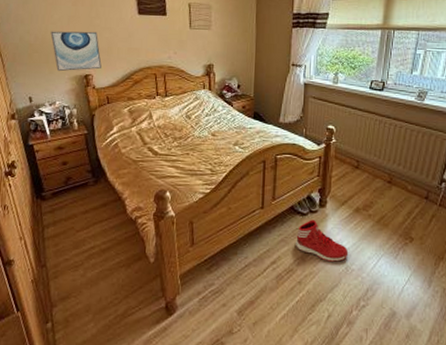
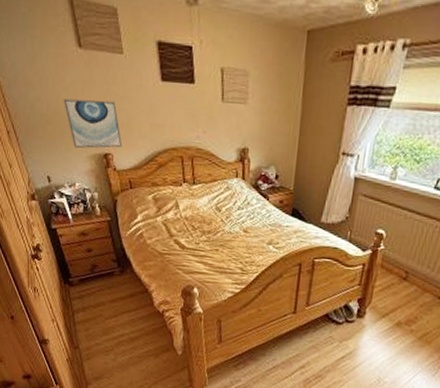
sneaker: present [296,219,349,262] -> none [327,329,383,373]

